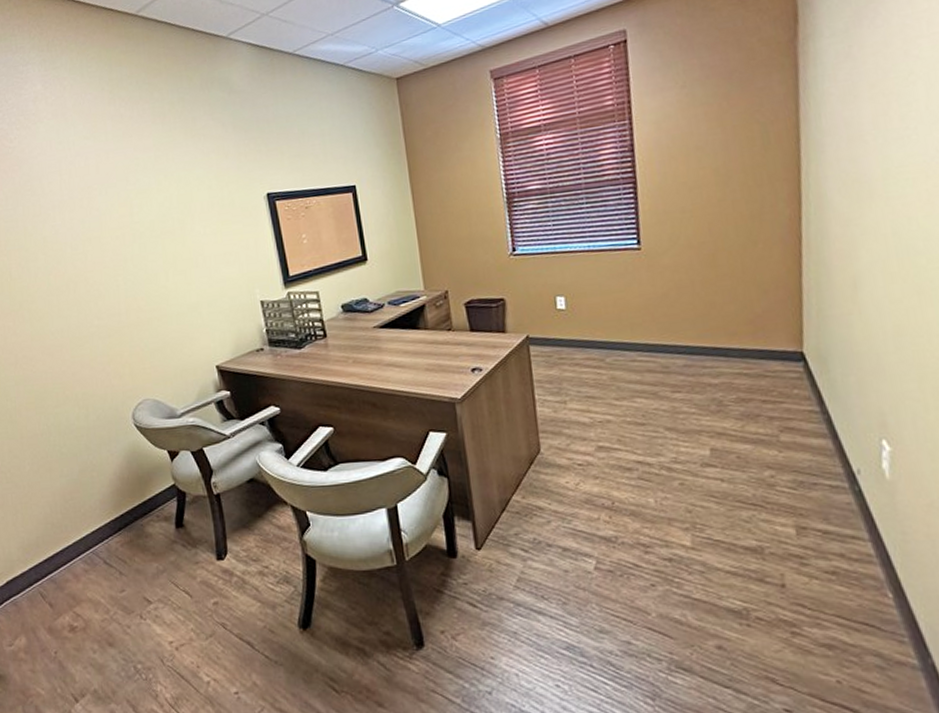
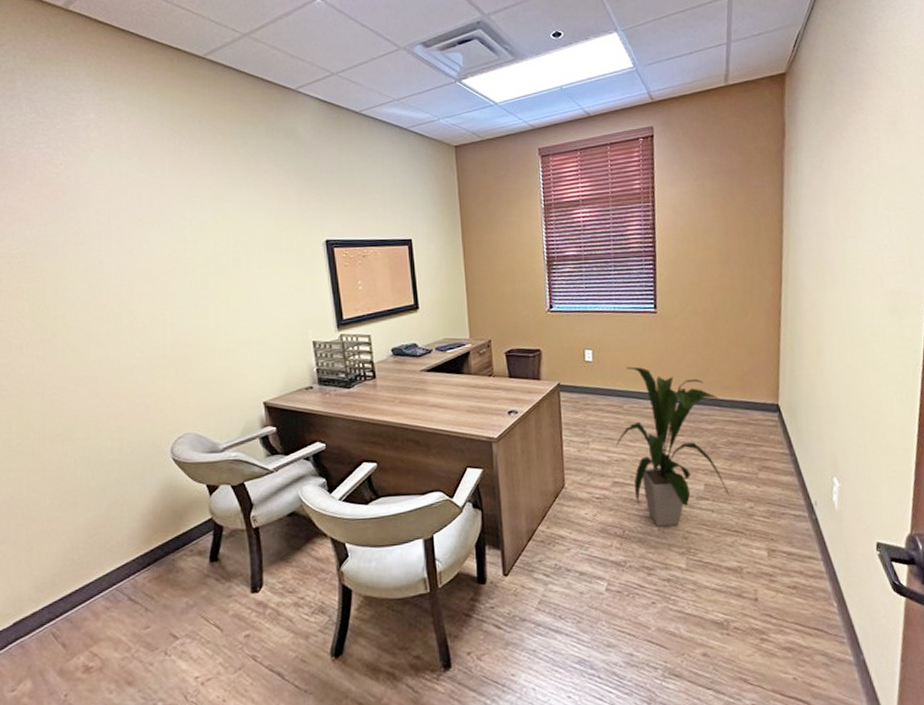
house plant: none [598,313,743,499] -> present [616,366,730,527]

